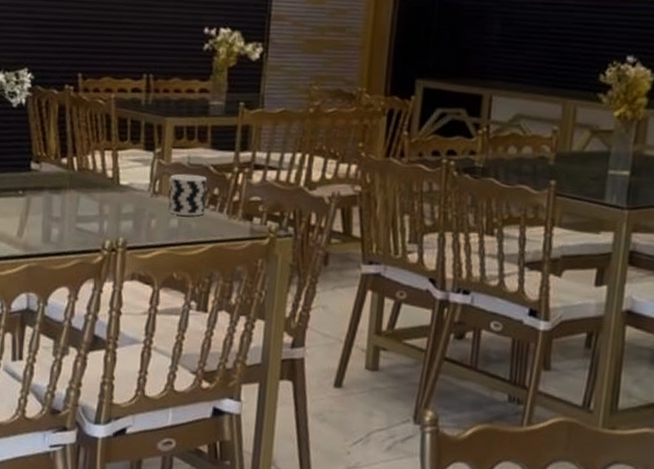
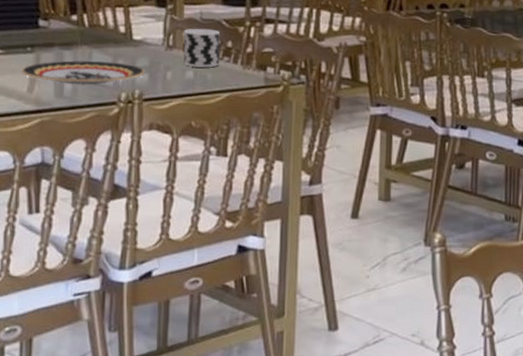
plate: none [13,205,129,231] -> present [22,60,145,85]

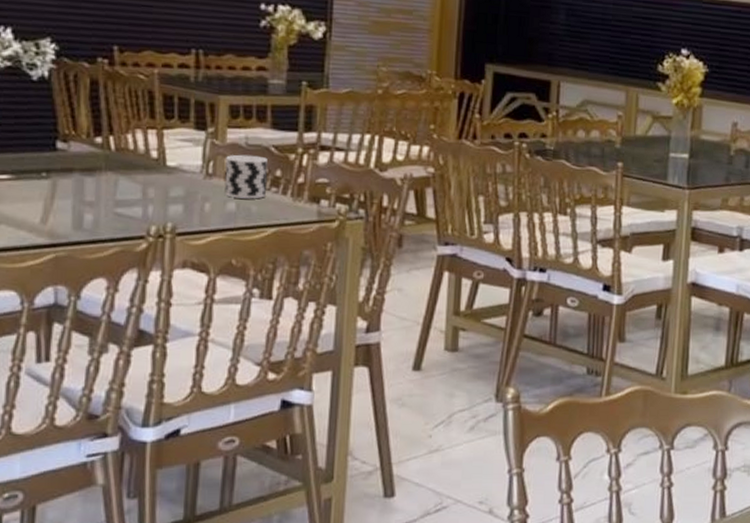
plate: present [22,60,145,85] -> none [34,188,179,217]

